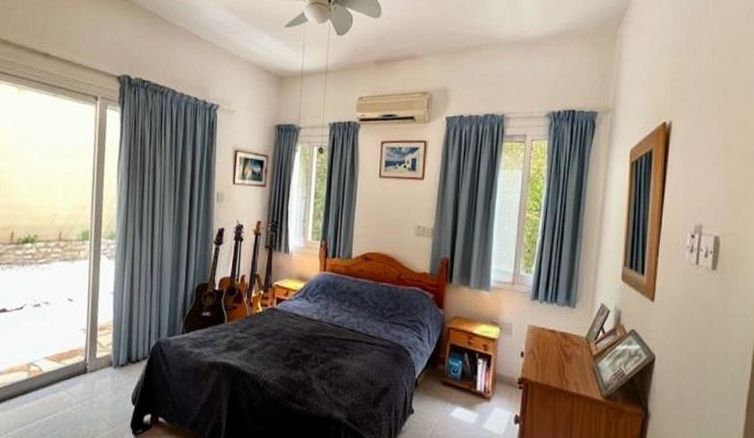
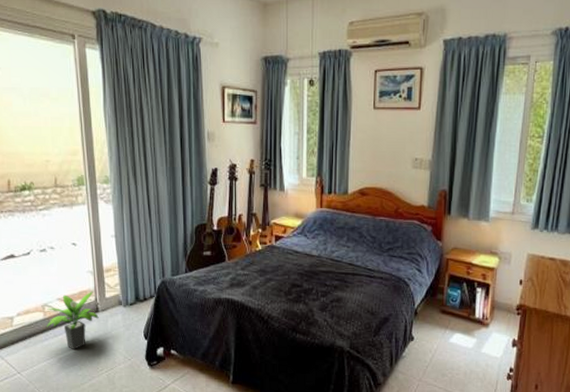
potted plant: none [28,350,86,415] -> present [46,291,99,350]

